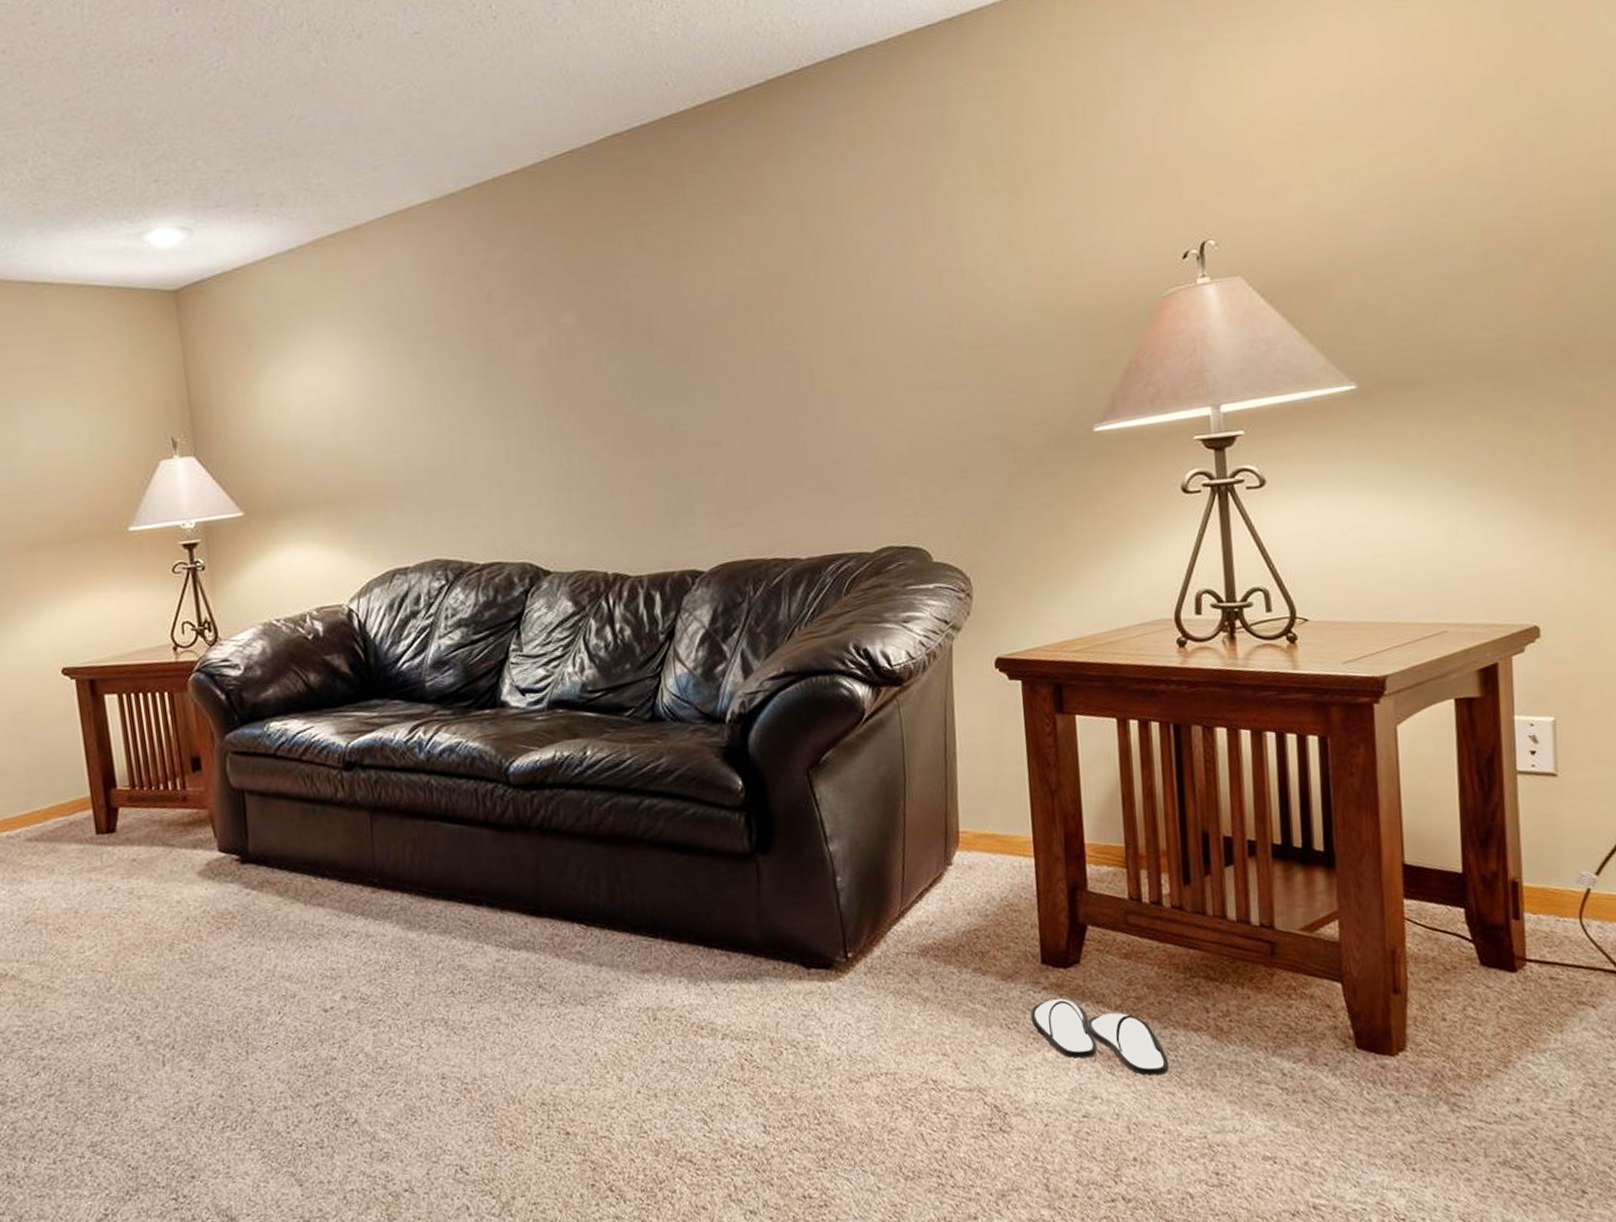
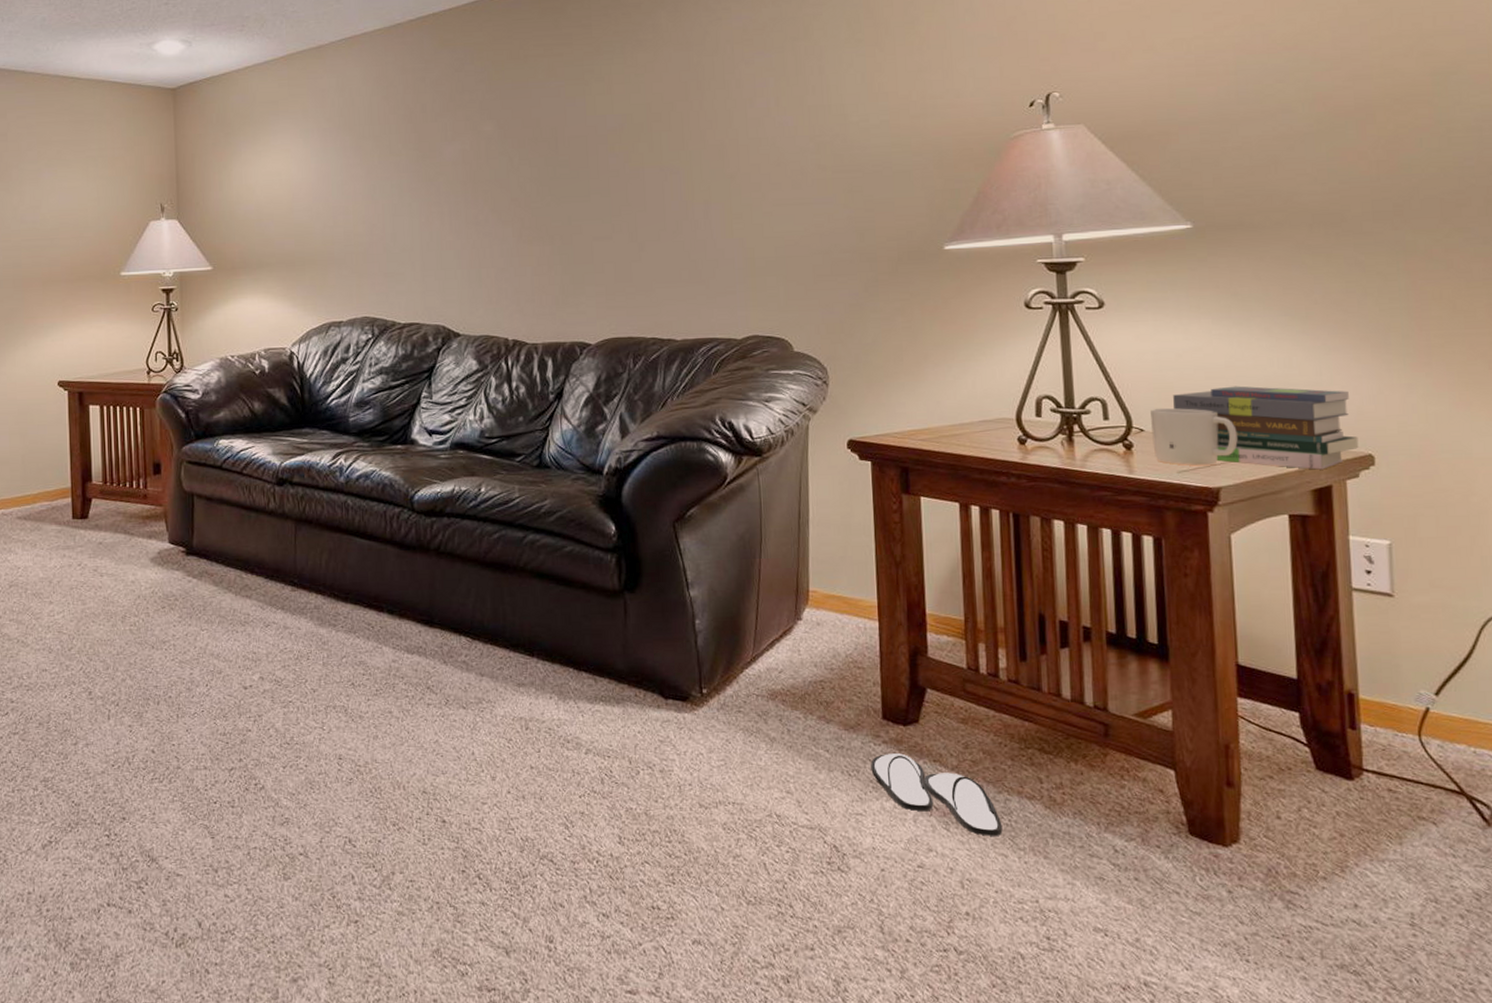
mug: none [1315,591,1404,655] -> present [1150,407,1238,466]
books: none [1338,559,1525,648] -> present [1173,386,1359,470]

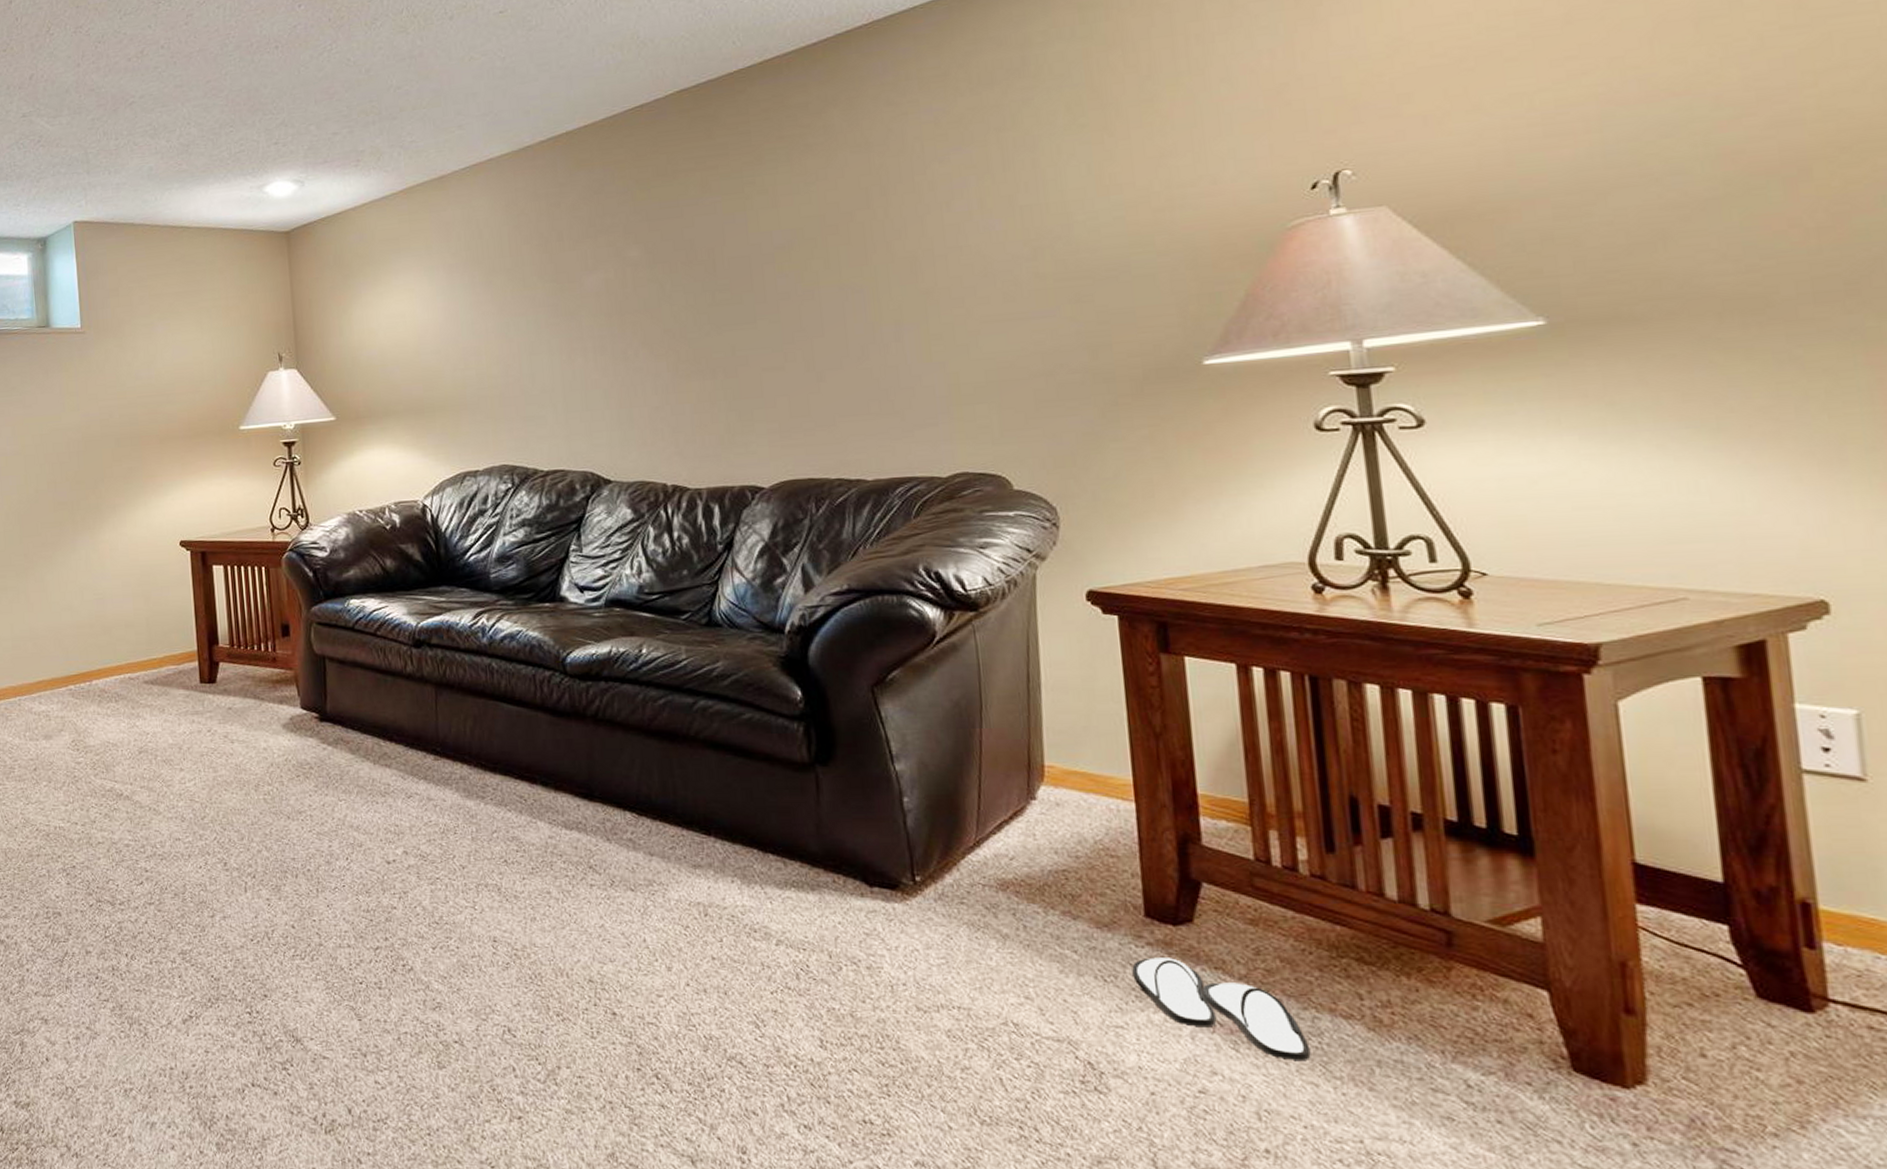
mug: present [1150,407,1238,466] -> none [1495,546,1623,618]
books: present [1173,386,1359,470] -> none [1527,517,1805,621]

